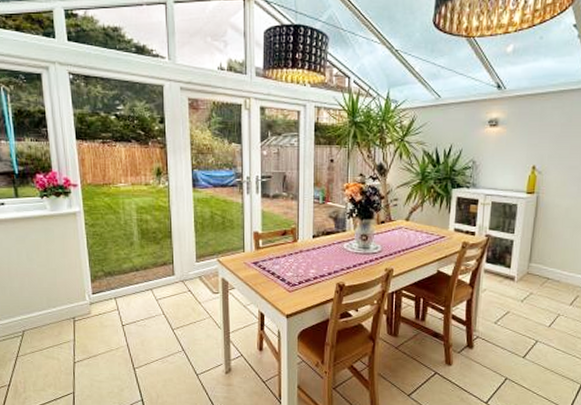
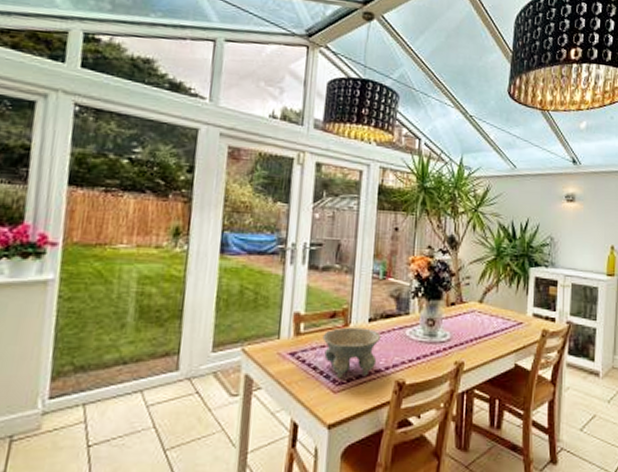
bowl: none [277,242,324,281] -> present [322,327,382,378]

